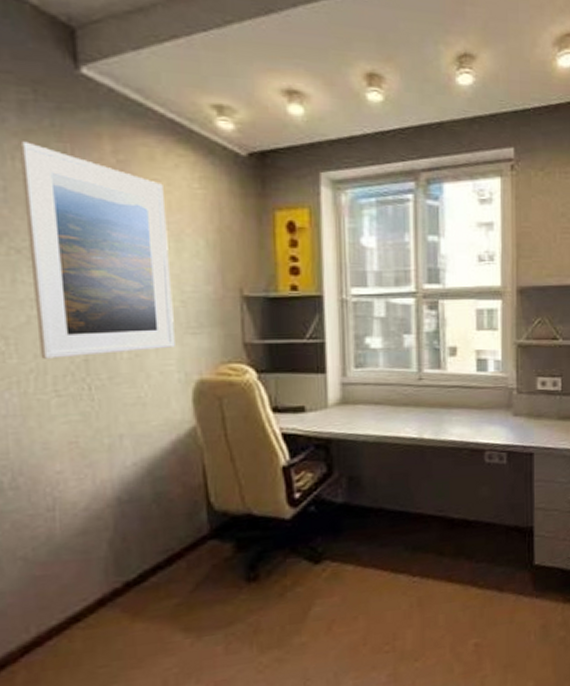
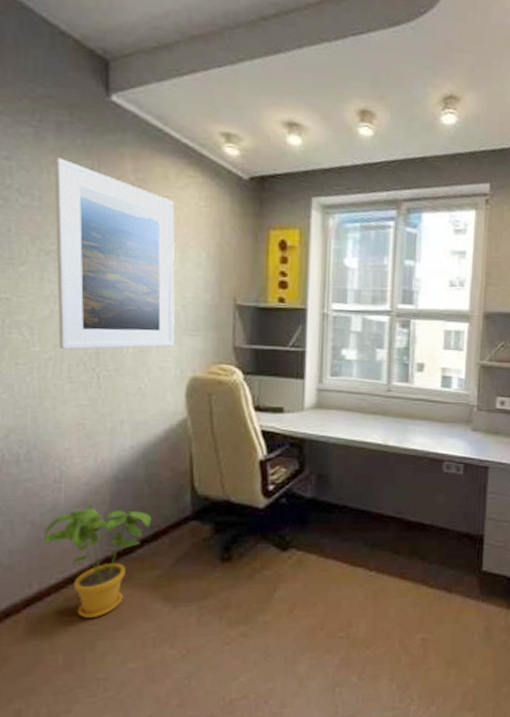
house plant: none [38,531,164,660] -> present [43,503,152,618]

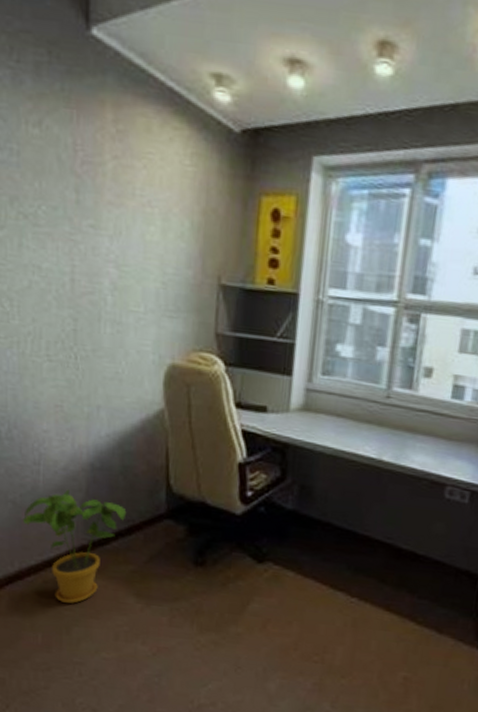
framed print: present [54,157,175,350] -> none [32,105,157,329]

